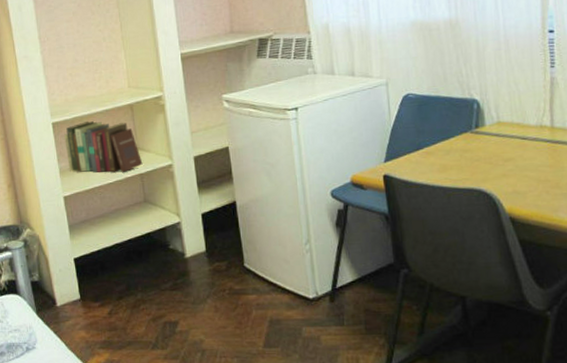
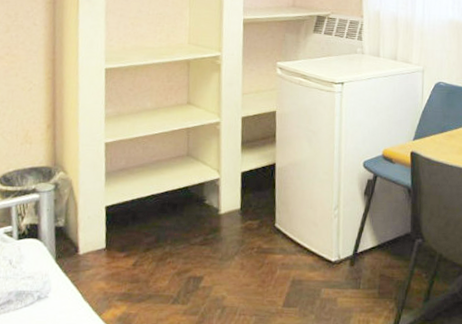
books: present [64,121,143,173] -> none [115,71,191,125]

